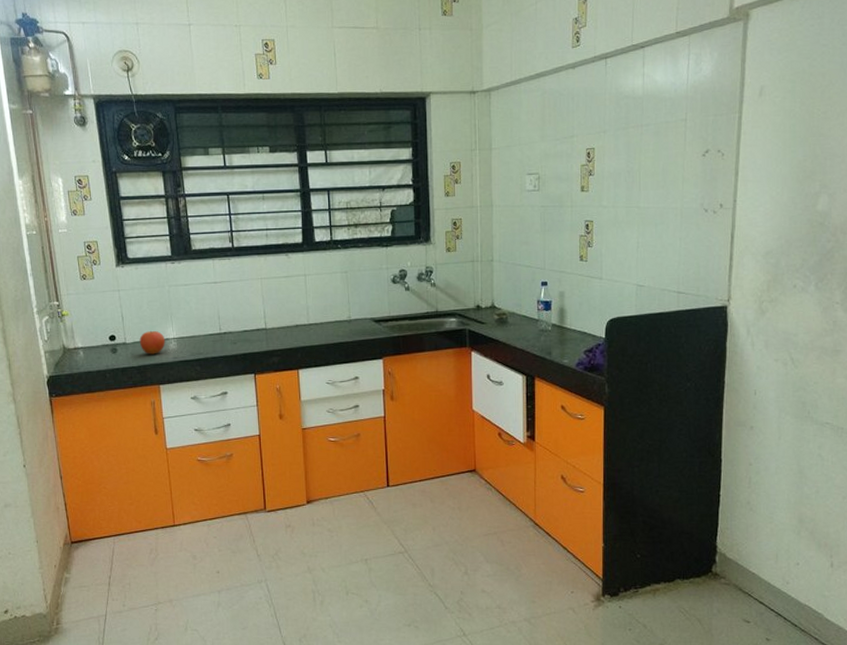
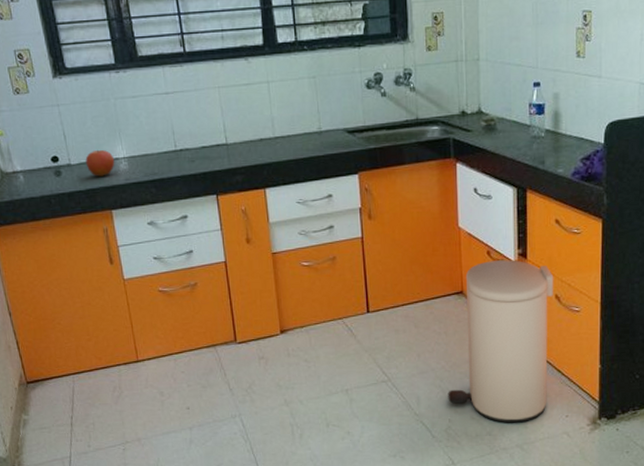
pedal bin: none [460,441,560,597] -> present [447,260,554,424]

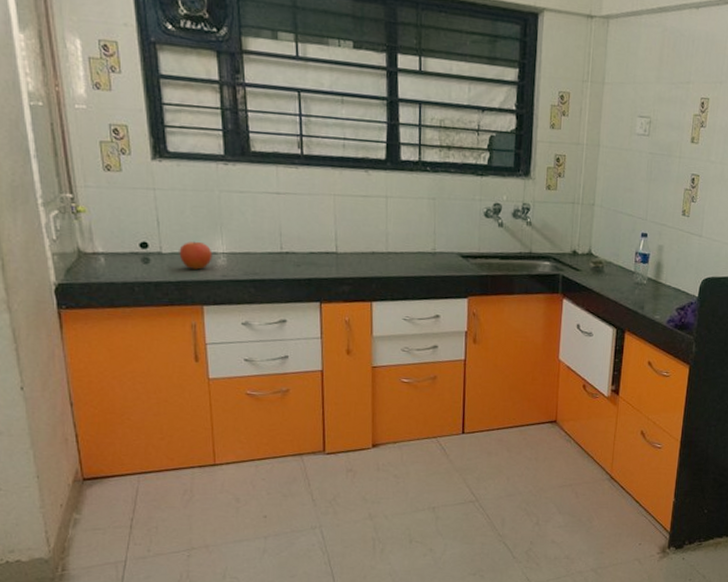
pedal bin: present [447,260,554,424] -> none [532,394,642,548]

